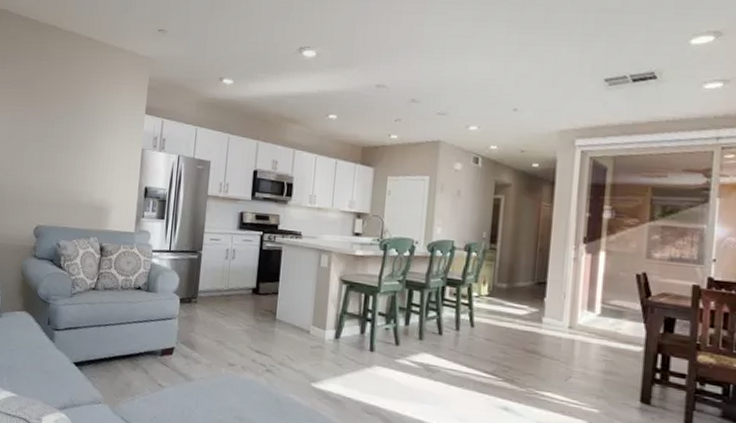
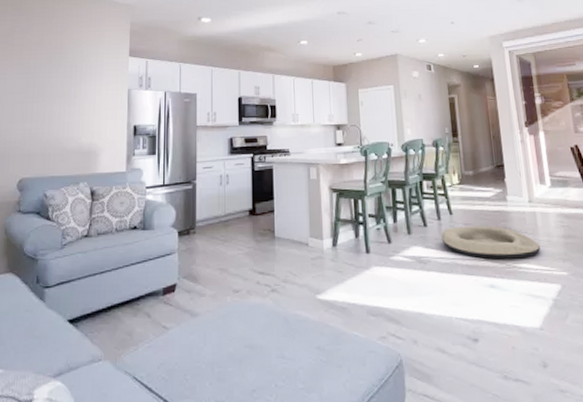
dog bed: none [456,340,572,387] -> present [441,225,540,259]

